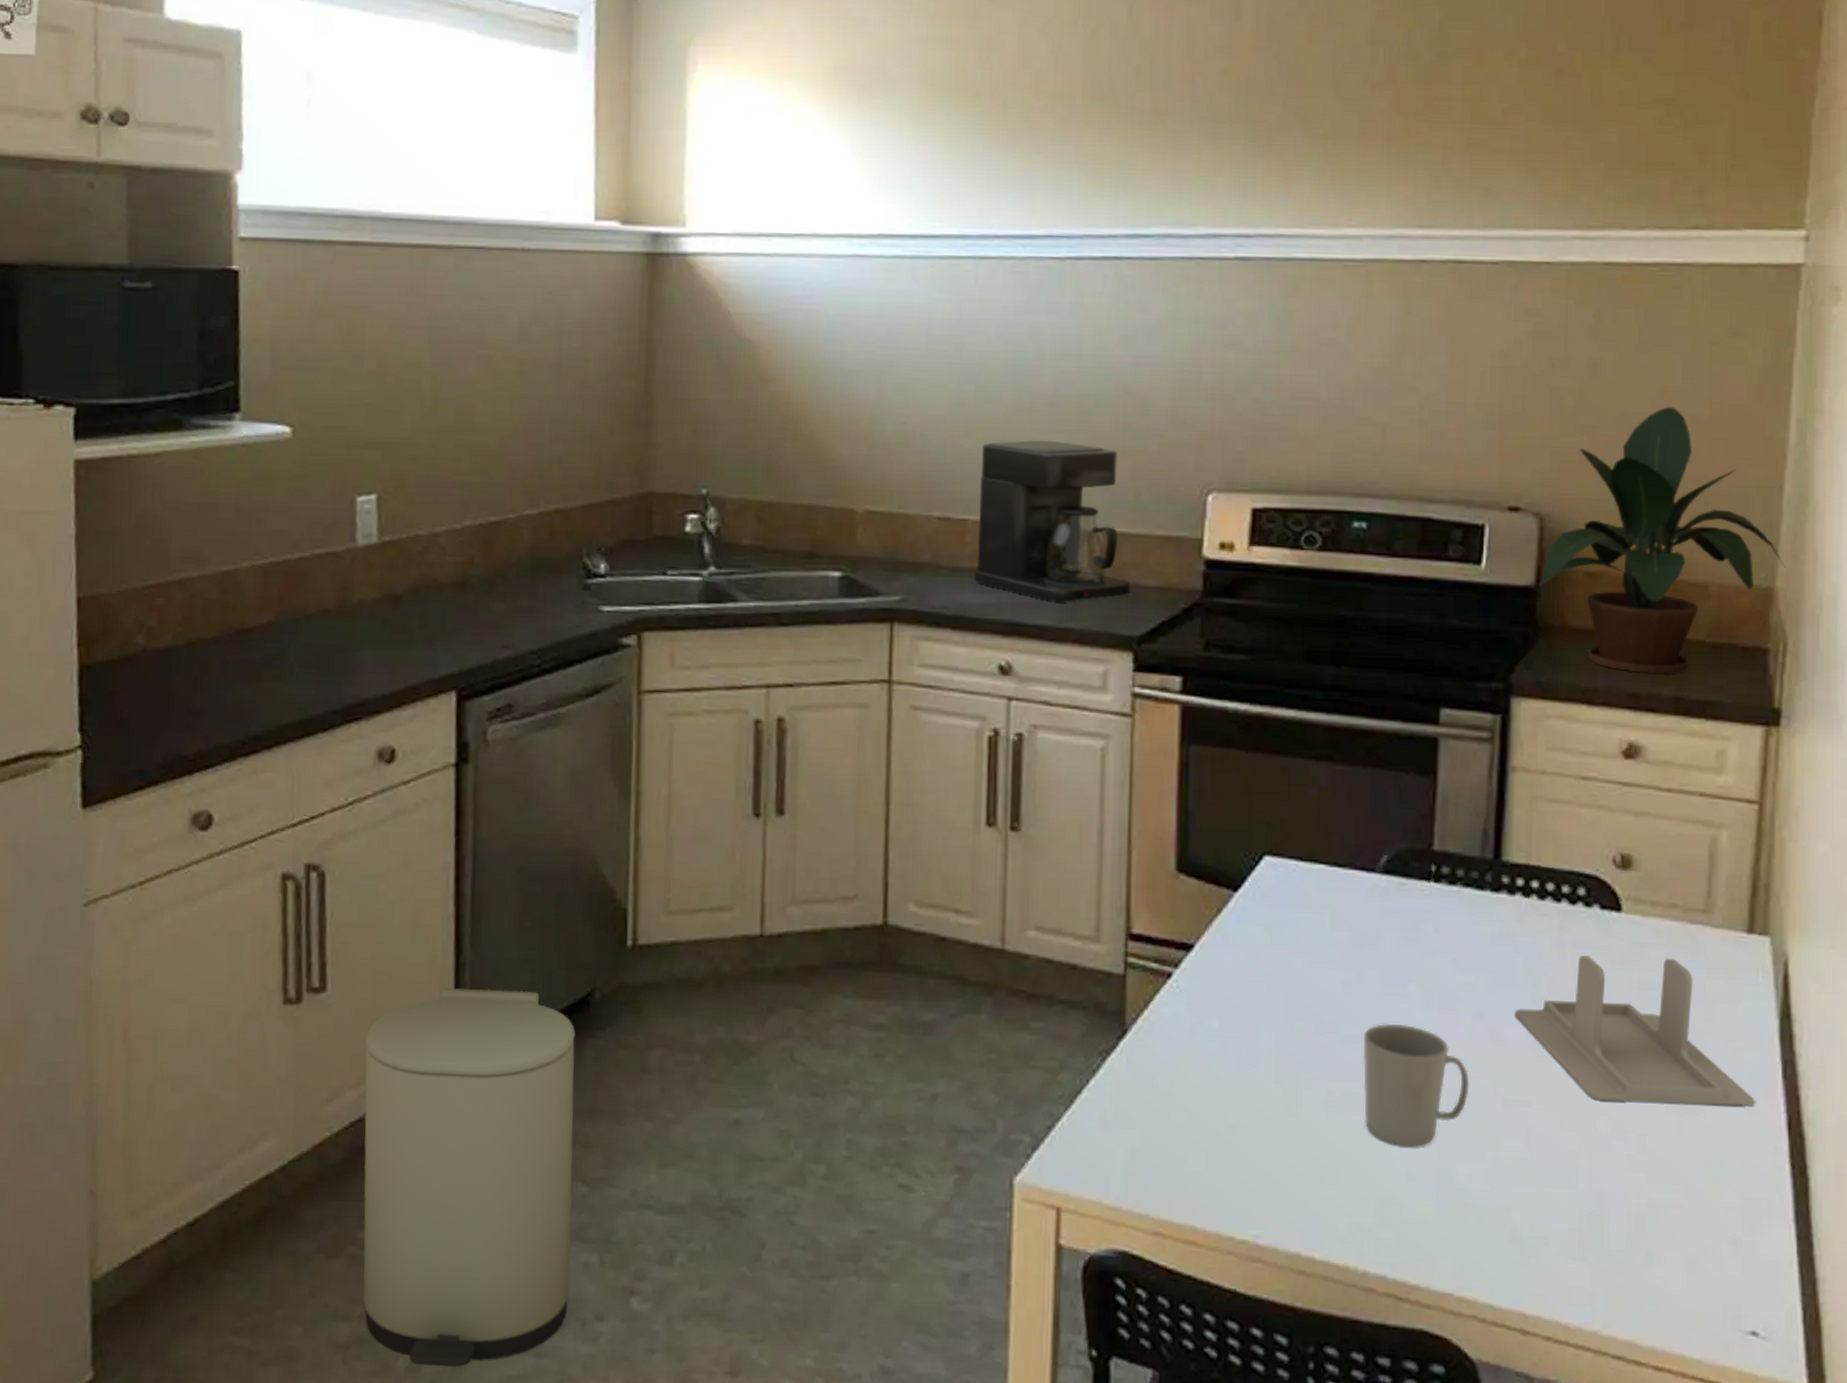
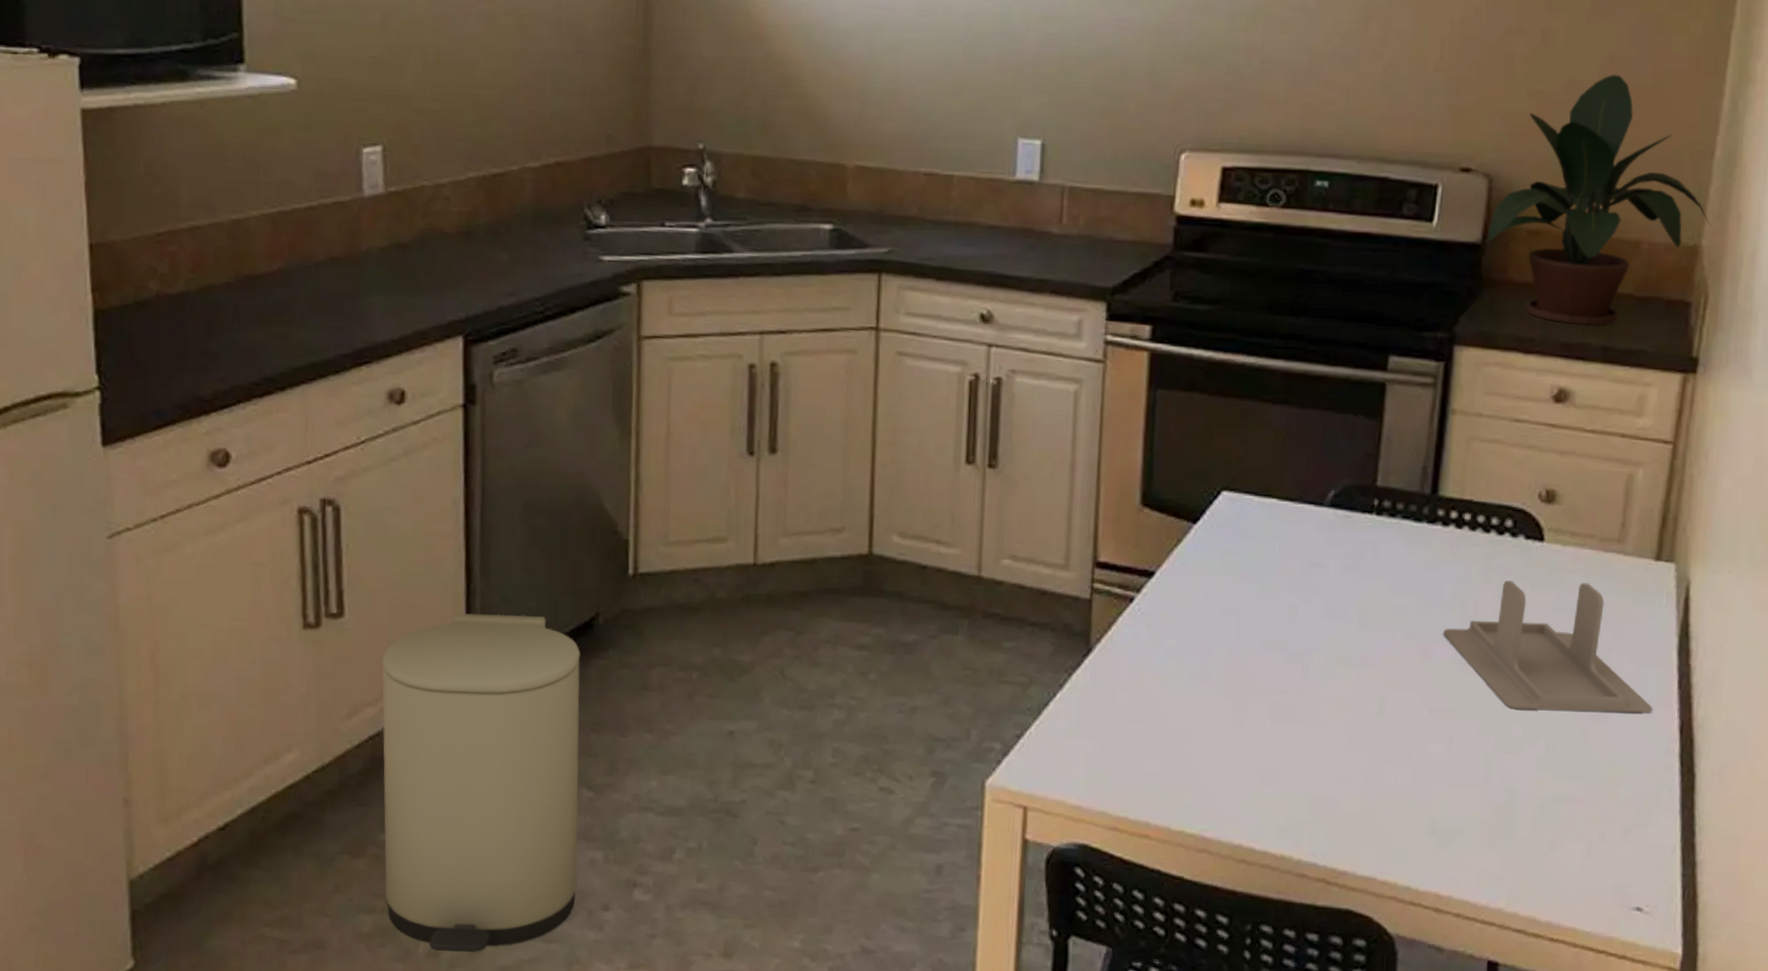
coffee maker: present [974,439,1131,603] -> none [958,99,1107,255]
mug: present [1363,1023,1470,1147] -> none [1304,641,1400,751]

